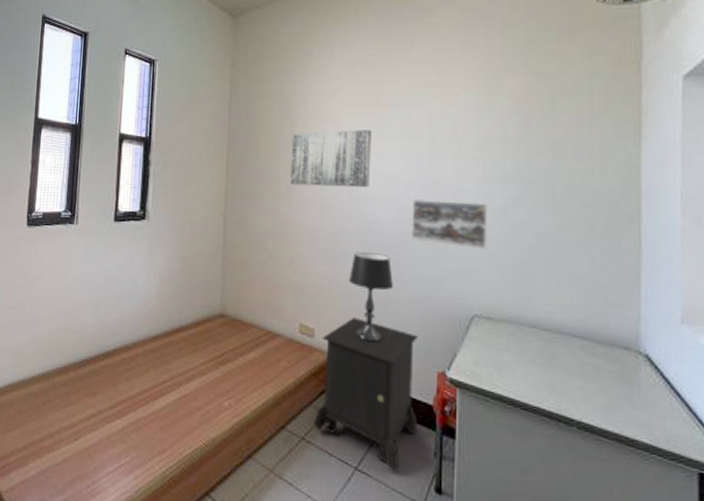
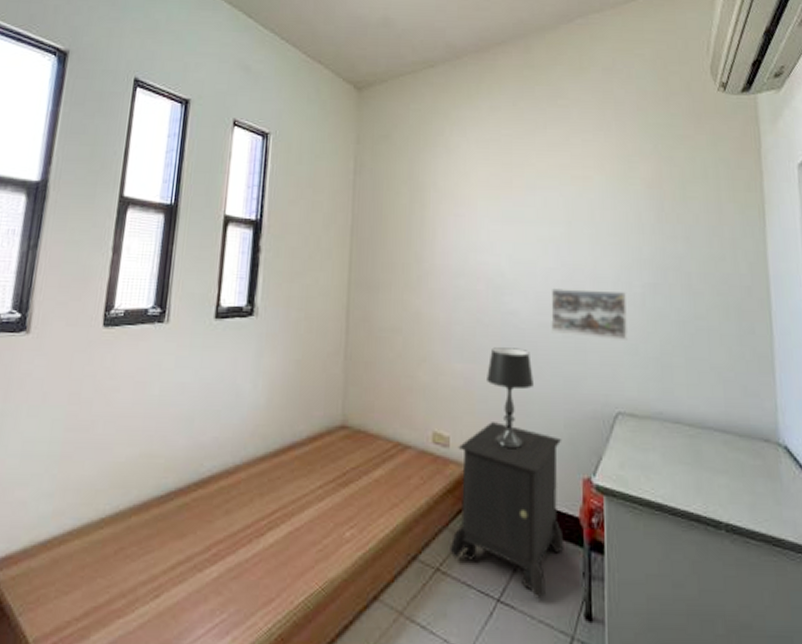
wall art: present [290,130,371,188] -> none [421,213,507,276]

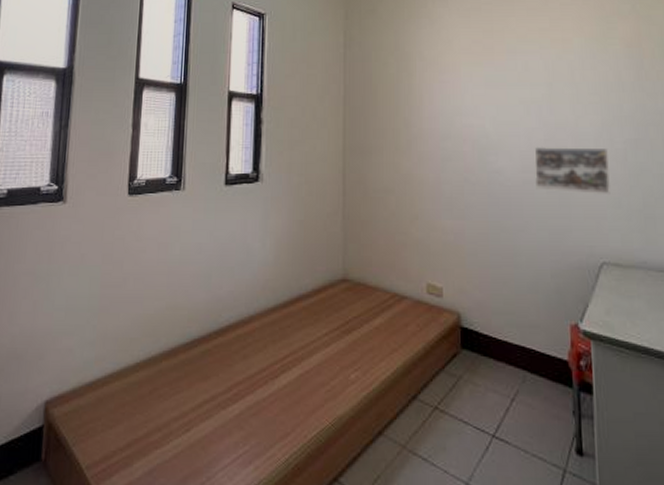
nightstand: present [450,422,564,599] -> none [446,273,554,435]
table lamp: present [487,347,533,450] -> none [475,204,520,298]

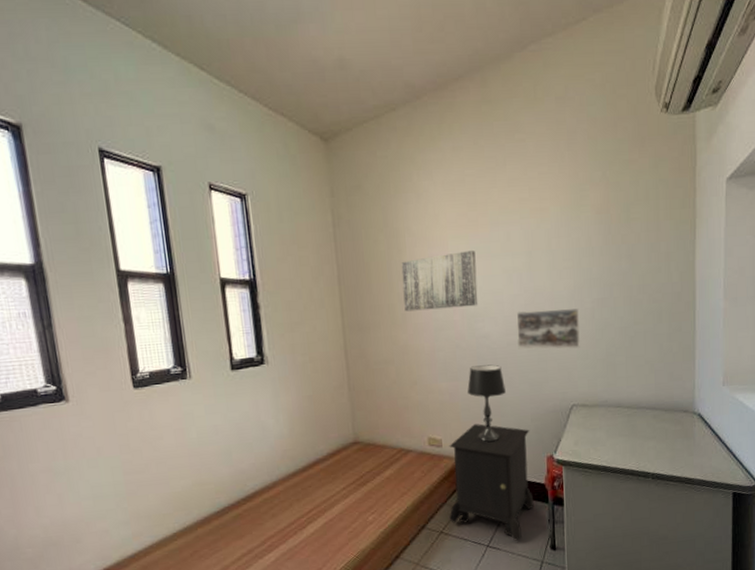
wall art: none [410,79,491,138] -> present [401,251,479,312]
nightstand: none [446,273,554,435] -> present [449,423,534,541]
table lamp: none [475,204,520,298] -> present [467,364,506,443]

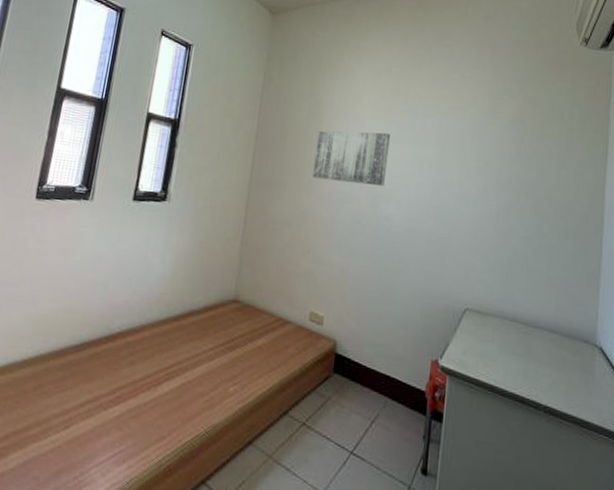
nightstand: present [449,423,534,541] -> none [315,307,418,454]
table lamp: present [467,364,506,443] -> none [359,245,399,332]
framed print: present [516,308,581,350] -> none [417,199,485,251]

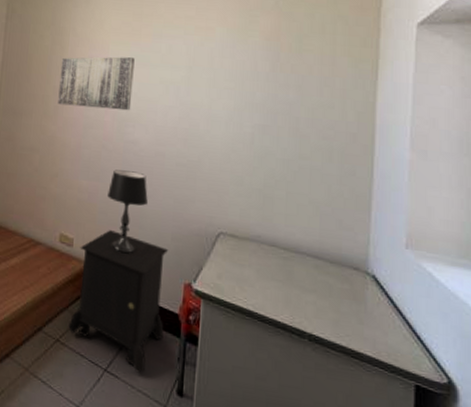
nightstand: none [315,307,418,454] -> present [68,230,169,373]
table lamp: none [359,245,399,332] -> present [108,169,148,254]

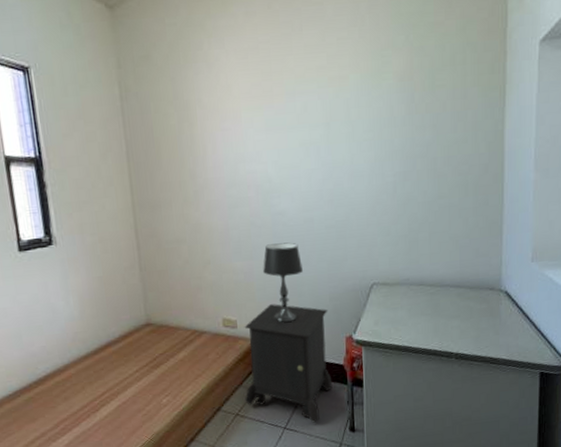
wall art: present [58,57,135,111] -> none [192,123,274,189]

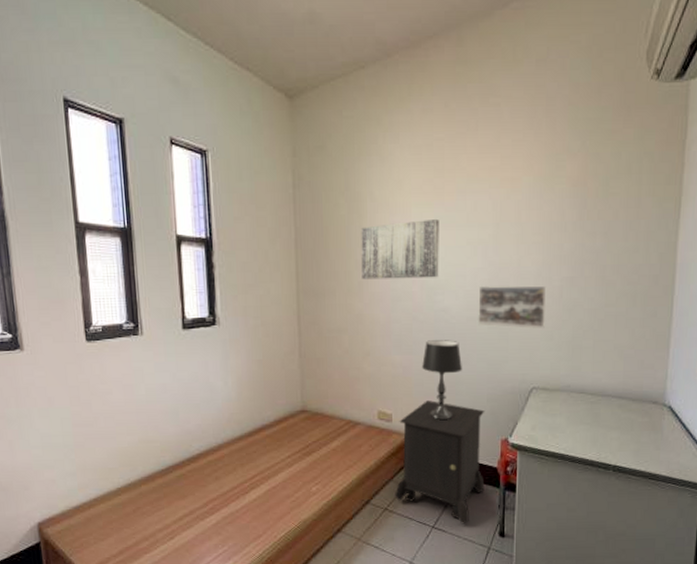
wall art: none [192,123,274,189] -> present [361,220,439,280]
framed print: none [313,182,382,227] -> present [477,285,547,330]

